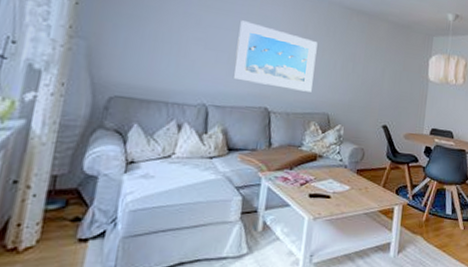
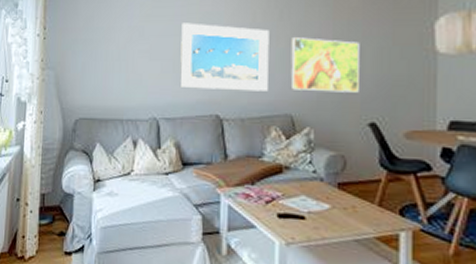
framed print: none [330,52,382,102] -> present [290,37,360,93]

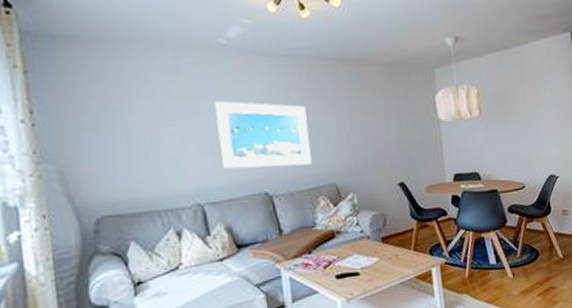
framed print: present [290,37,360,93] -> none [326,112,388,161]

